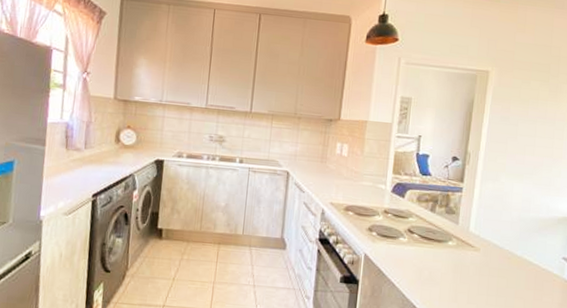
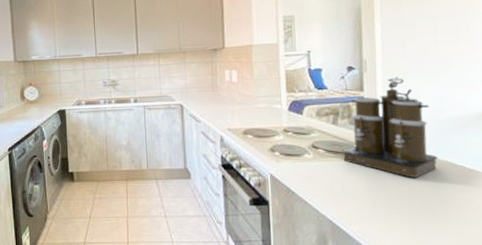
coffee maker: none [434,173,519,272] -> present [341,76,438,178]

